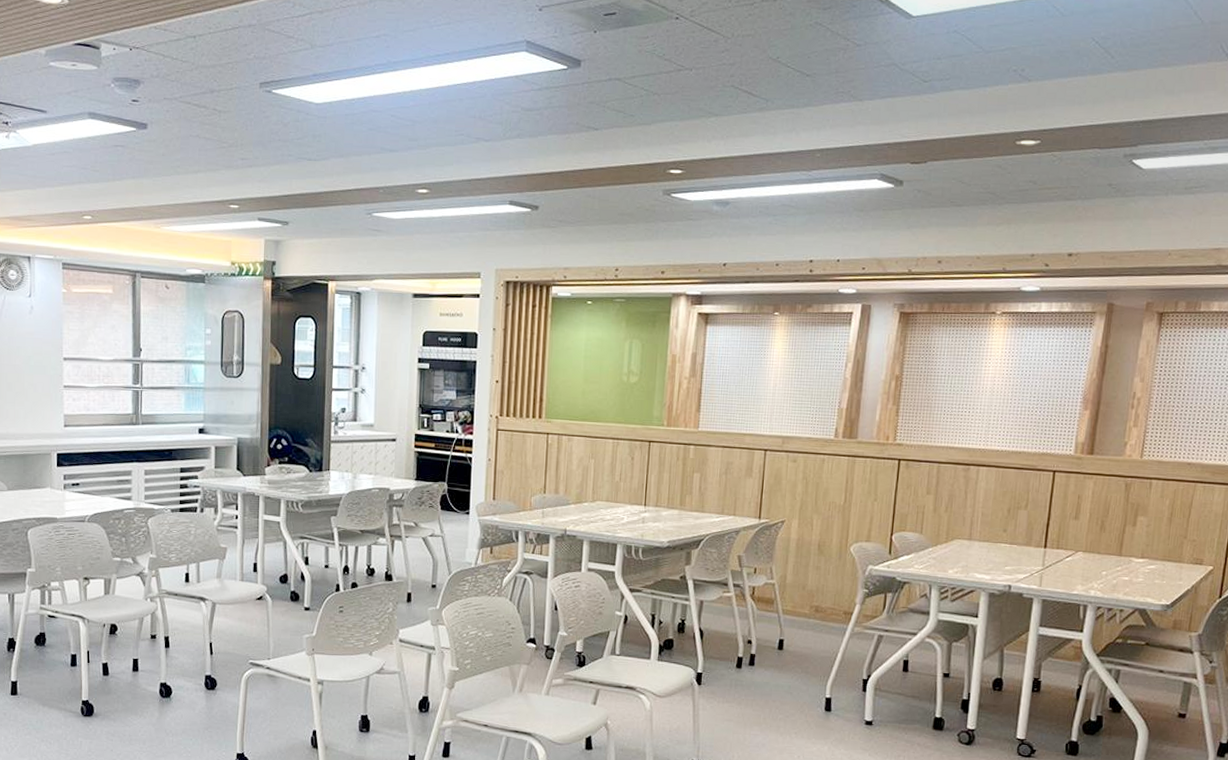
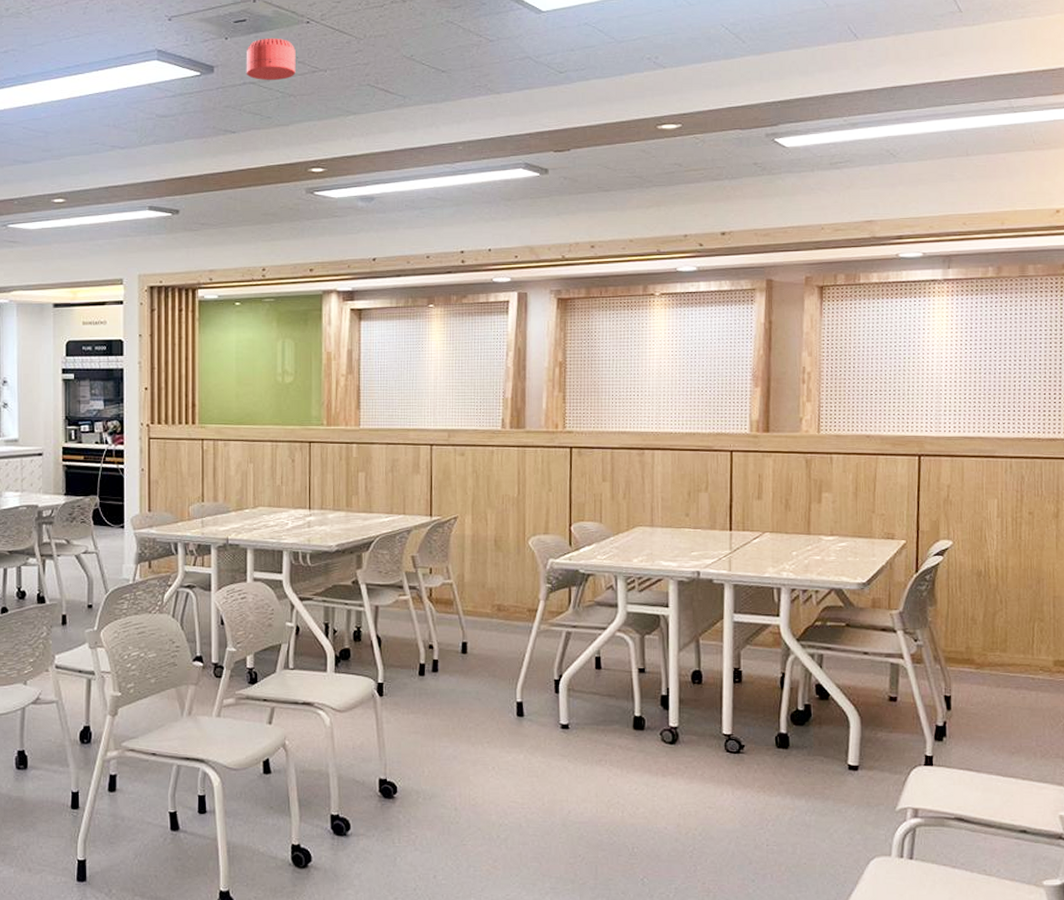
smoke detector: none [612,33,663,77] -> present [246,38,296,80]

